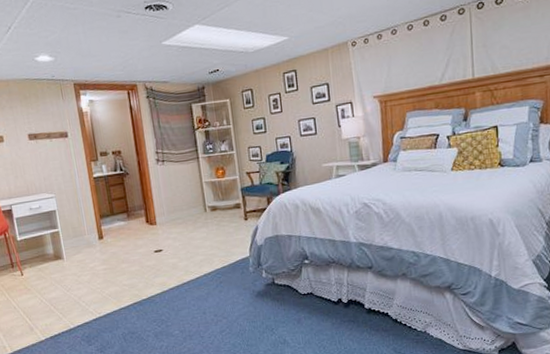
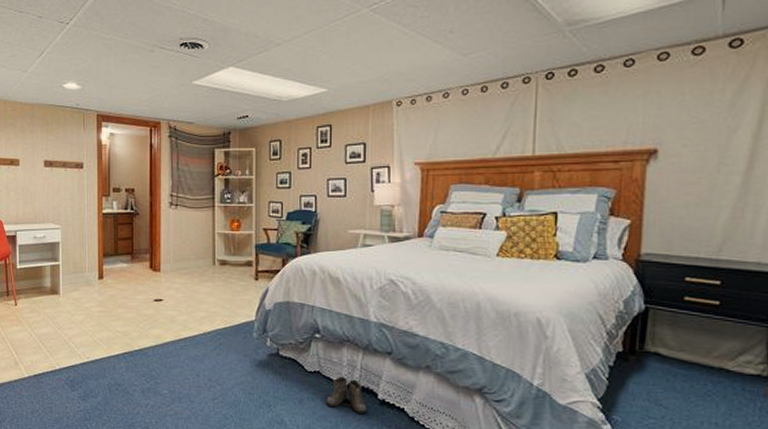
boots: none [321,293,358,323] -> present [326,376,369,414]

